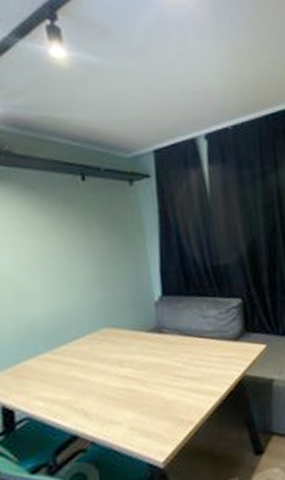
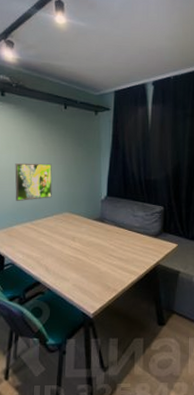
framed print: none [13,261,79,325] -> present [15,163,53,202]

